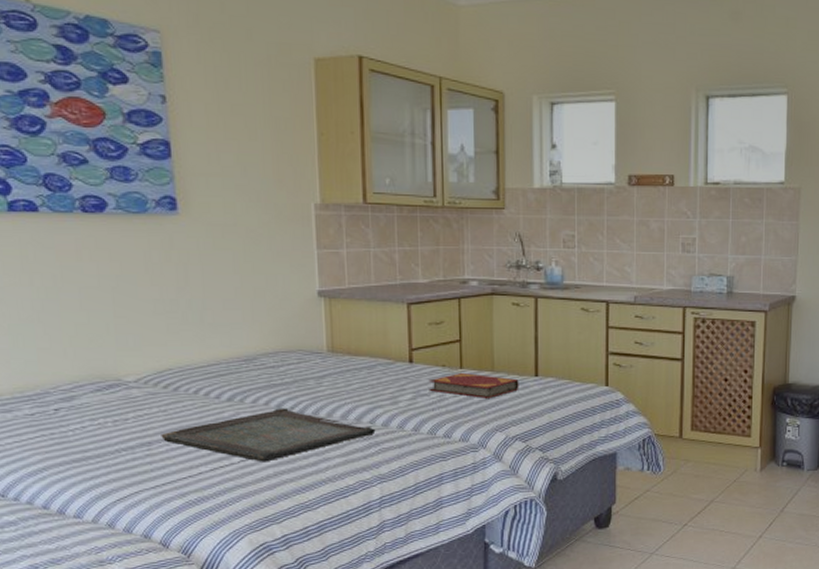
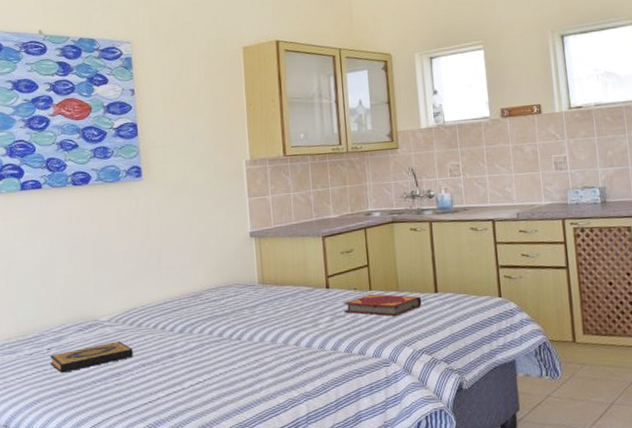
hardback book: none [59,406,168,438] -> present [50,341,133,373]
serving tray: present [161,408,374,462] -> none [127,335,300,386]

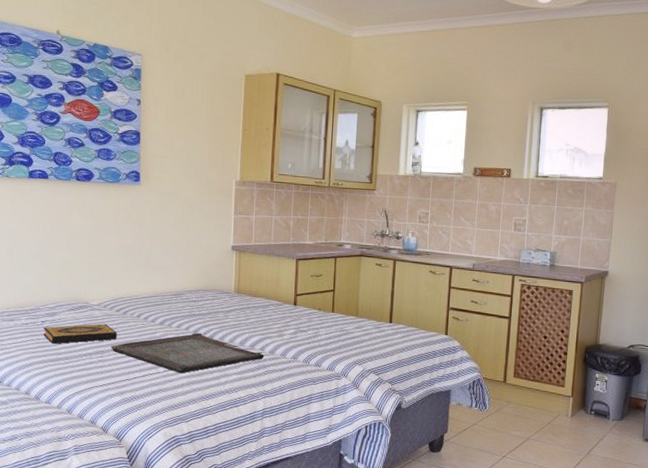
serving tray: none [127,335,300,386] -> present [111,332,263,374]
hardback book: present [343,293,422,316] -> none [307,315,377,338]

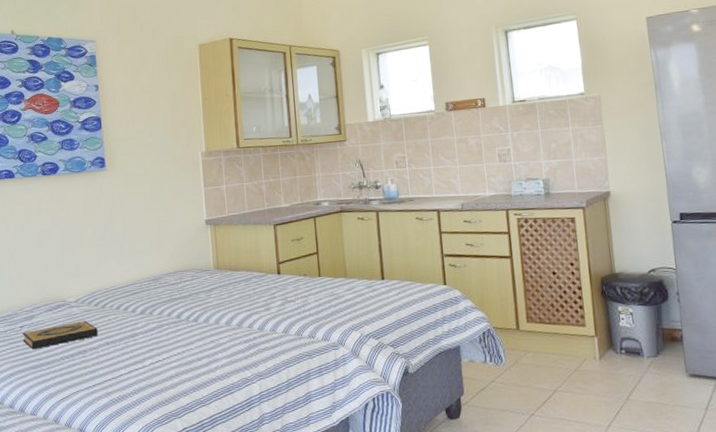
serving tray: present [111,332,263,374] -> none [93,317,253,365]

